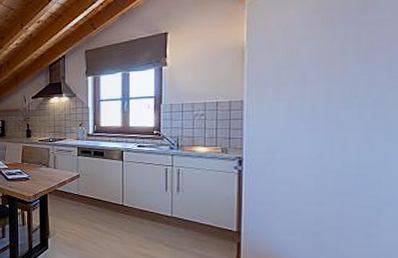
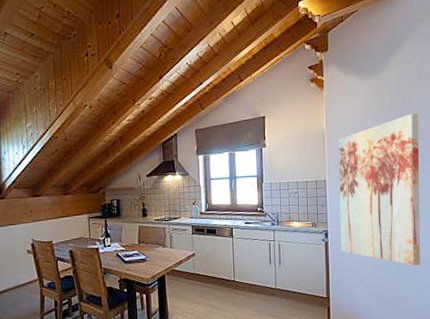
wall art: none [259,15,388,204] -> present [338,112,420,266]

